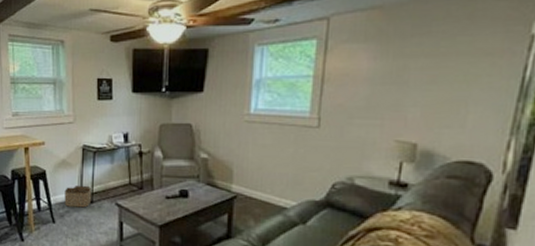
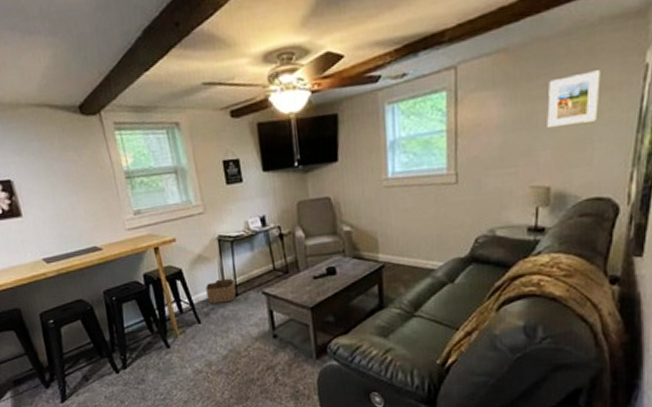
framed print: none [418,36,481,85] -> present [547,70,601,127]

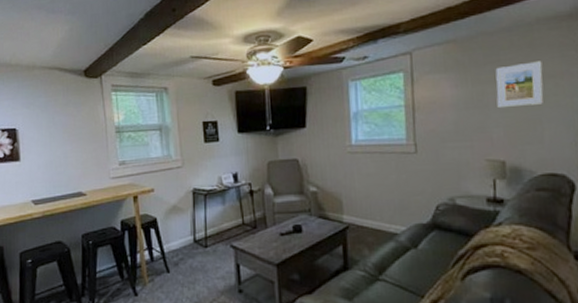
basket: present [205,279,237,304] -> none [177,231,206,254]

